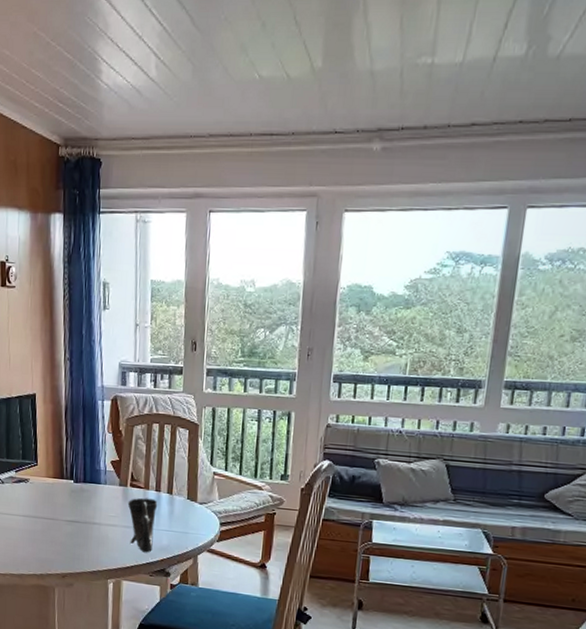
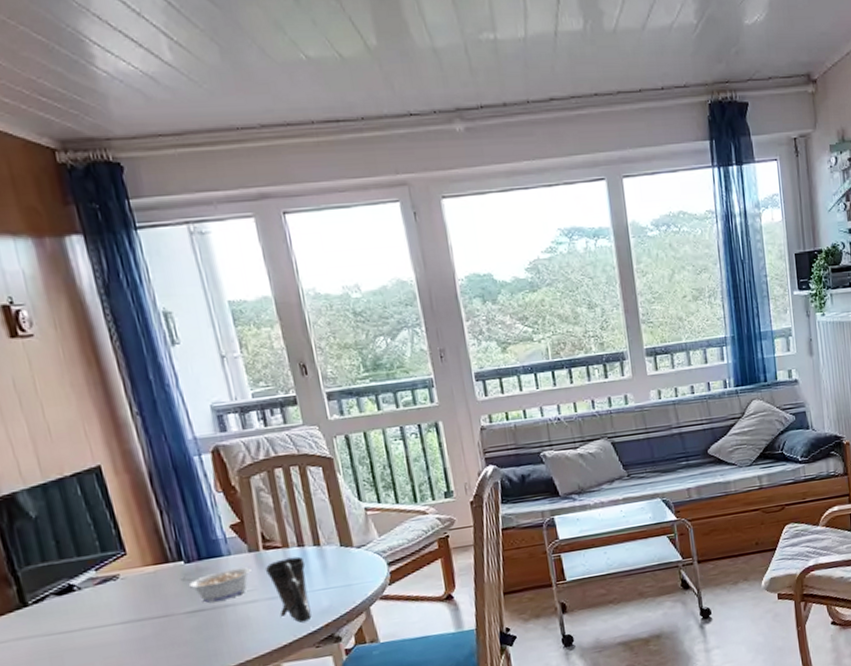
legume: none [68,492,118,519] -> present [180,567,251,603]

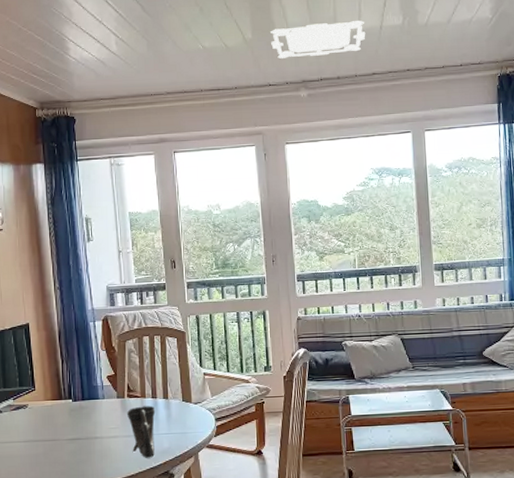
legume: present [180,567,251,603] -> none [67,410,117,434]
ceiling light: none [403,22,537,76] -> present [271,20,366,59]

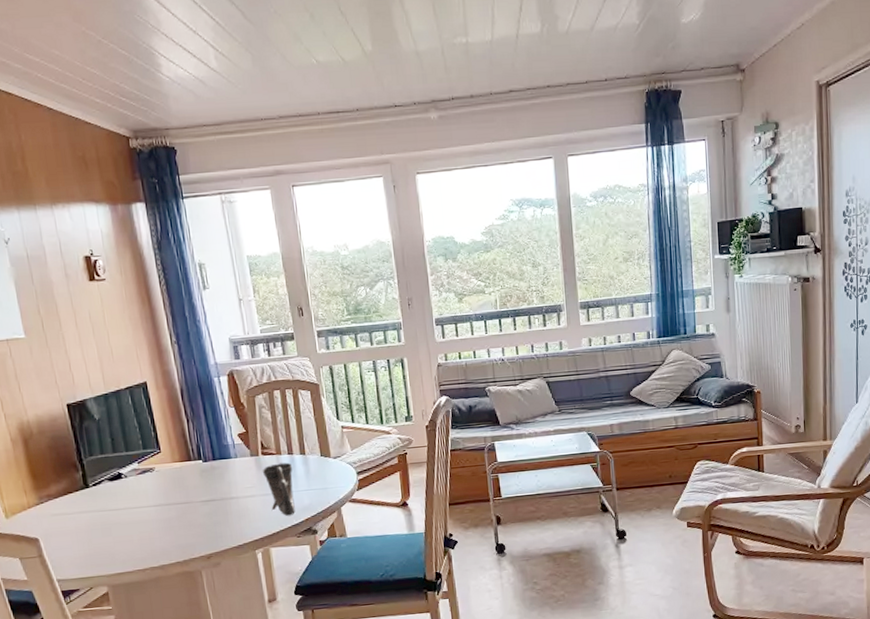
ceiling light: present [271,20,366,59] -> none [393,27,501,74]

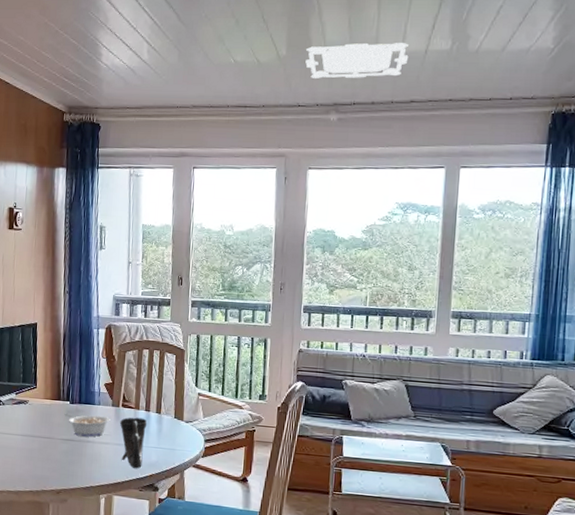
legume: none [198,468,252,495] -> present [64,413,111,437]
ceiling light: none [393,27,501,74] -> present [305,42,410,78]

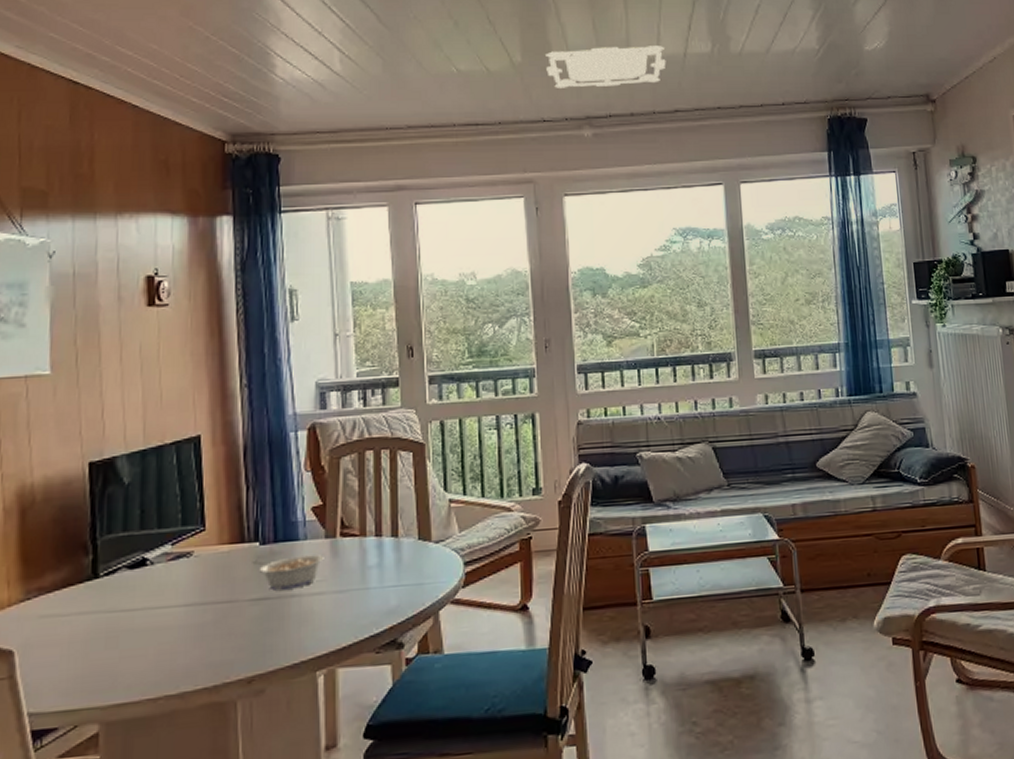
cup: present [119,417,148,470] -> none [338,547,380,624]

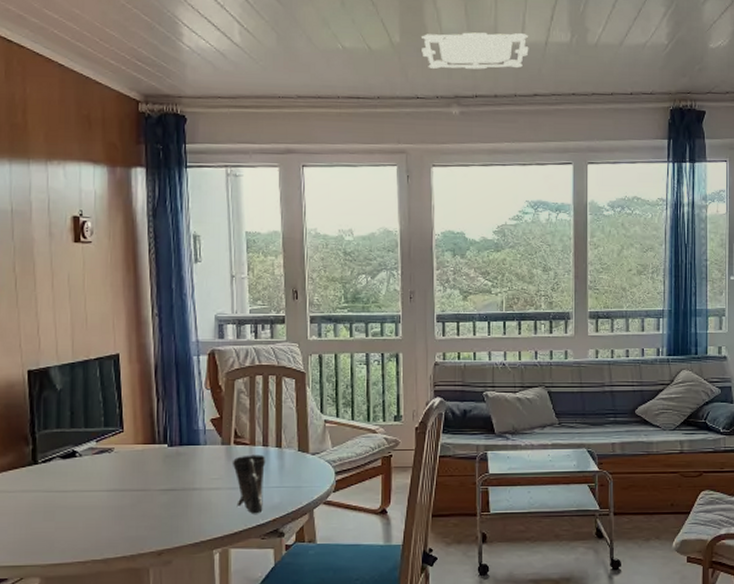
legume: present [252,554,324,591] -> none [161,458,221,484]
cup: none [338,547,380,624] -> present [232,454,266,515]

